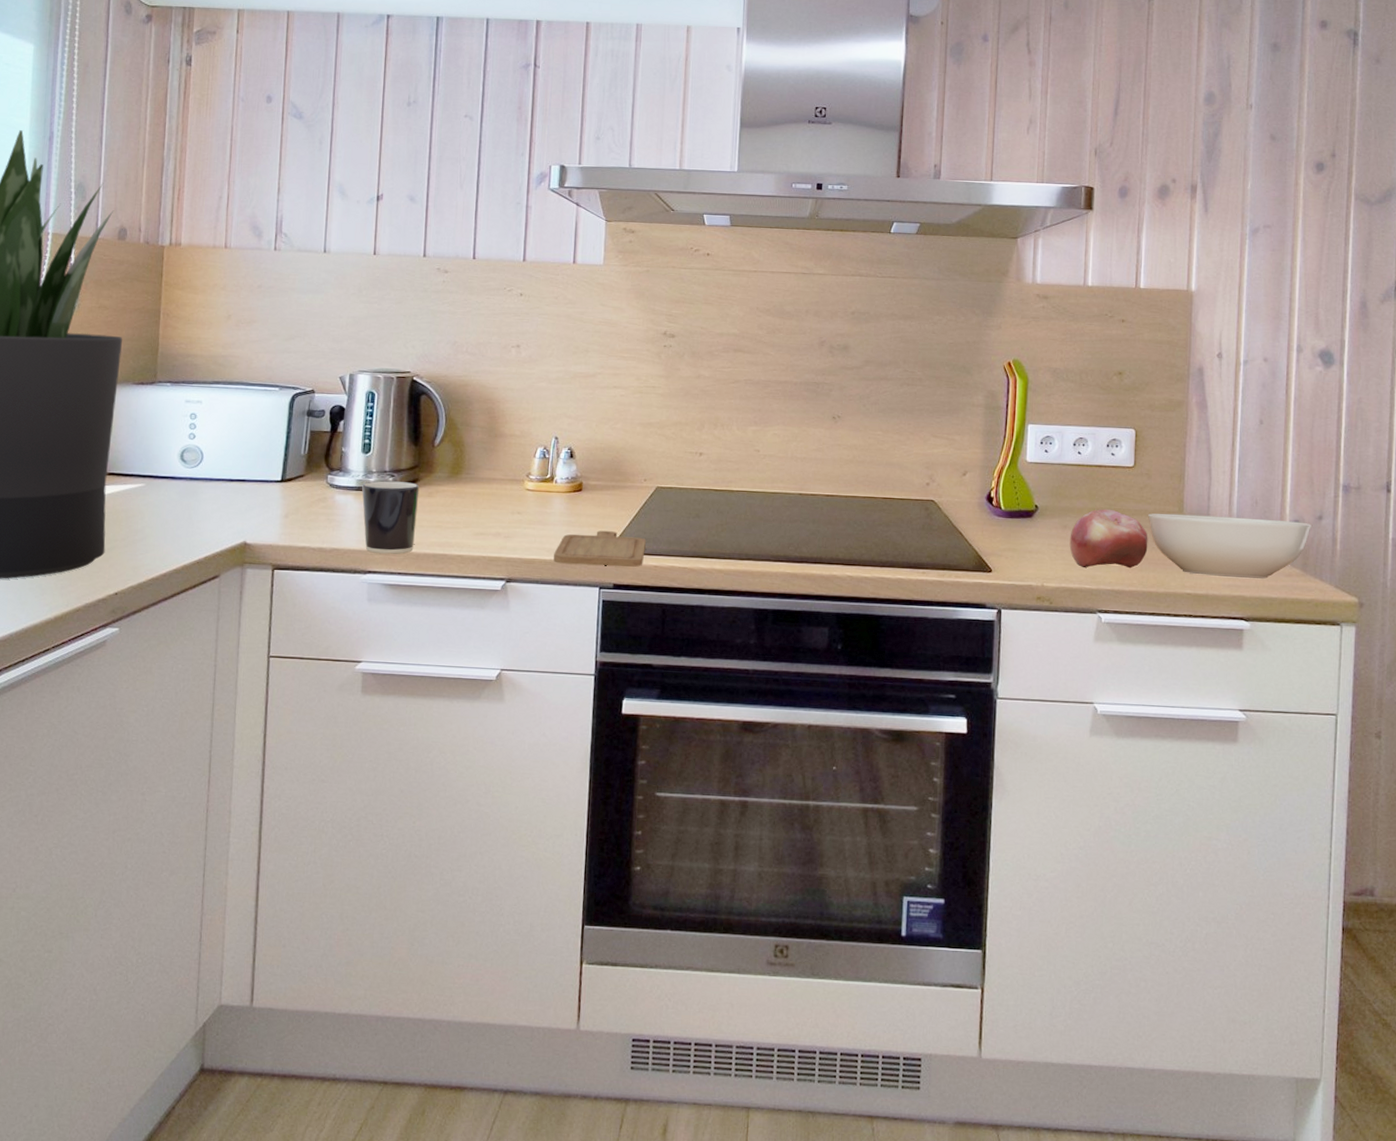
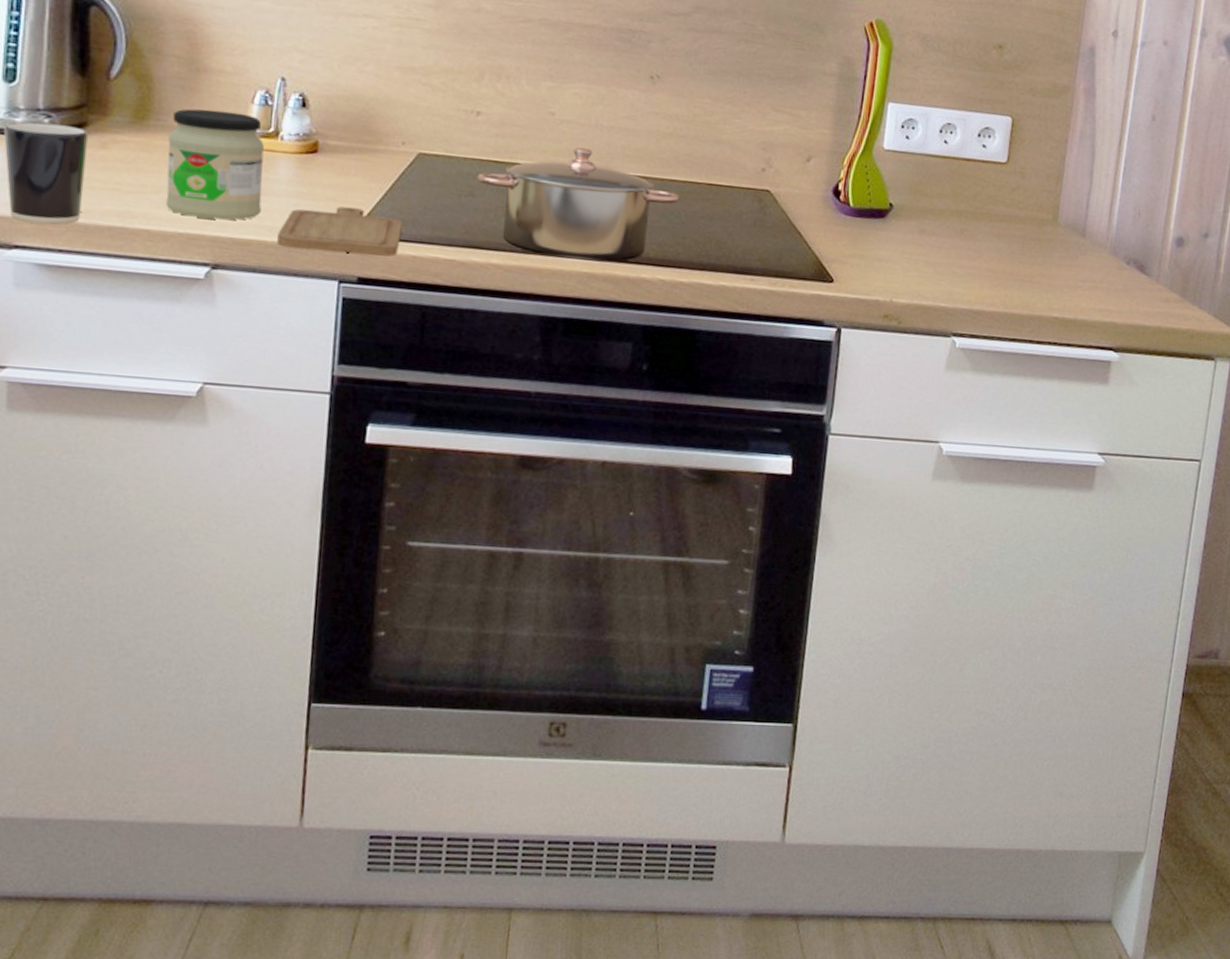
jar: none [473,464,543,545] -> present [166,108,264,220]
cooking pot: none [701,475,861,564] -> present [477,147,680,262]
fruit: present [1069,509,1148,569] -> none [925,212,1017,285]
bowl: present [1147,513,1313,579] -> none [1017,220,1197,304]

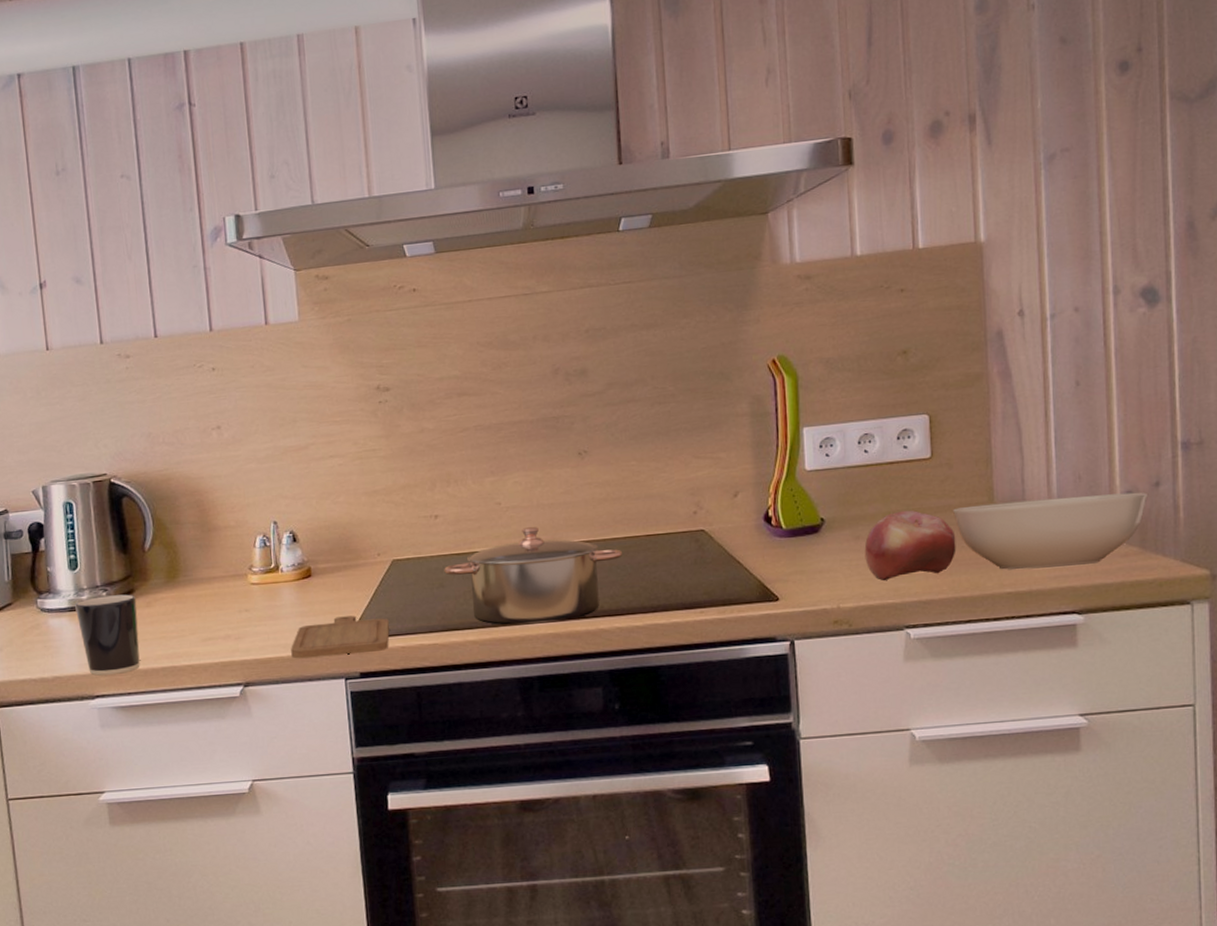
jar: present [166,108,264,220] -> none [195,557,275,648]
fruit: none [925,212,1017,285] -> present [864,510,956,581]
bowl: none [1017,220,1197,304] -> present [952,492,1149,570]

